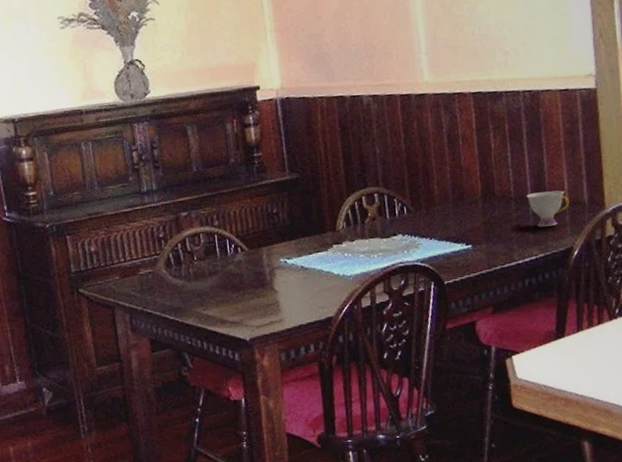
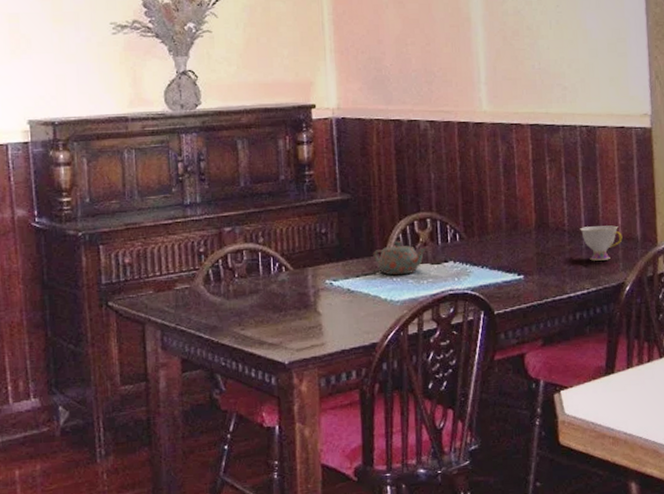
teapot: none [324,217,376,251] -> present [373,241,427,276]

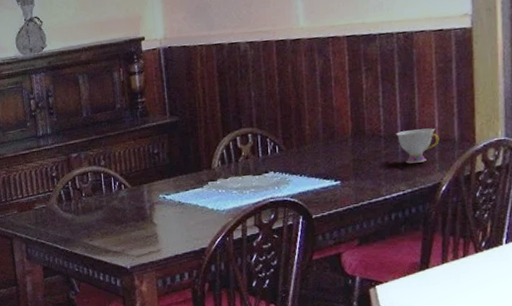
teapot: present [373,241,427,276] -> none [200,156,249,188]

